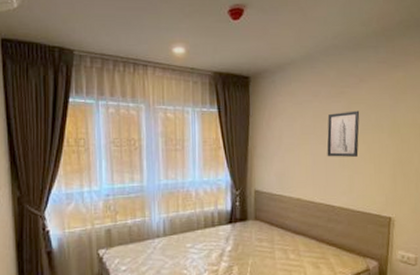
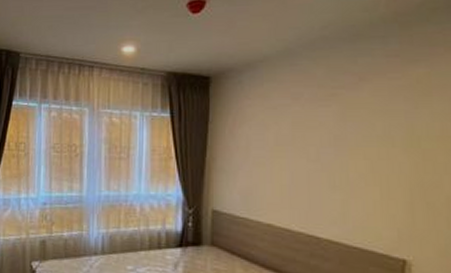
wall art: present [327,110,360,157] -> none [310,117,359,176]

